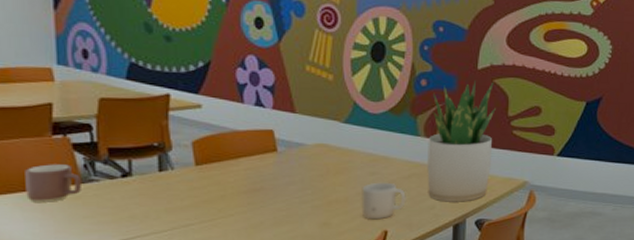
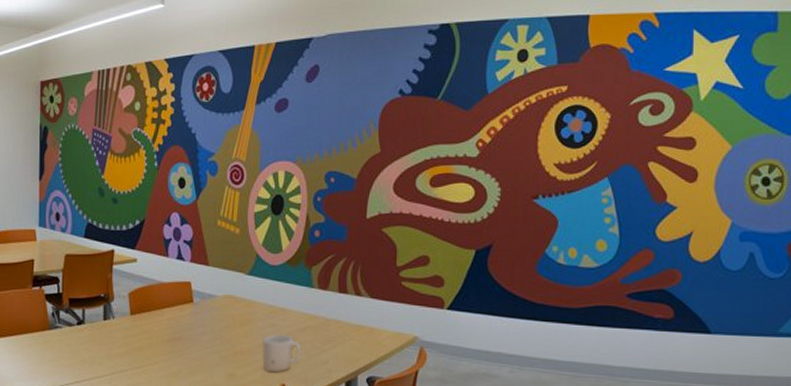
mug: present [25,164,81,202] -> none [13,312,49,346]
planter: present [427,81,496,202] -> none [320,230,384,358]

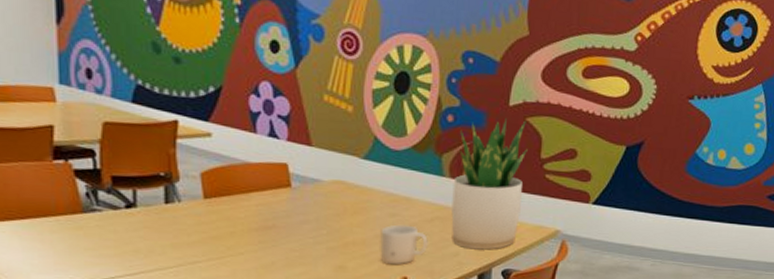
planter: none [320,230,384,358] -> present [451,118,528,250]

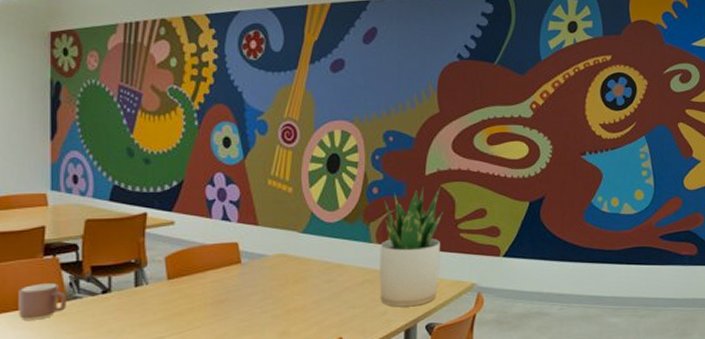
mug: none [24,190,83,232] -> present [18,283,66,320]
mug: present [380,224,428,264] -> none [318,289,360,326]

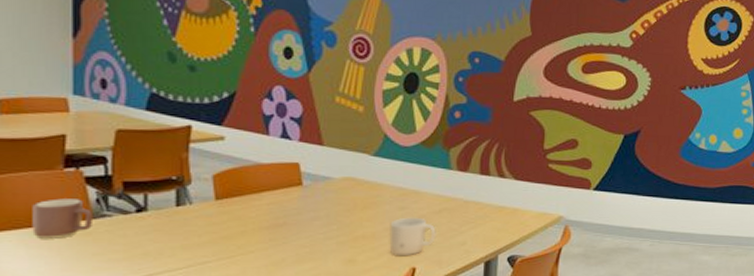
mug: none [318,289,360,326] -> present [389,217,436,255]
planter: present [379,186,443,307] -> none [458,113,531,238]

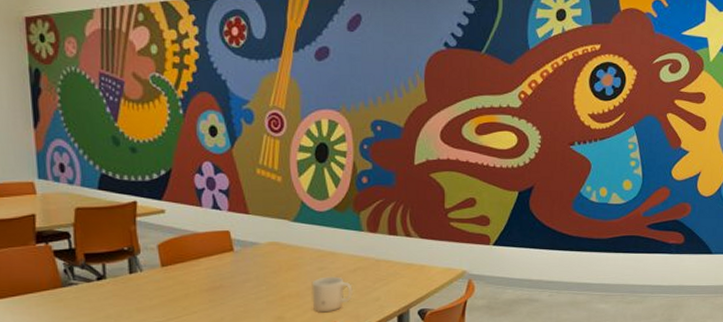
mug: present [32,198,92,239] -> none [13,270,63,306]

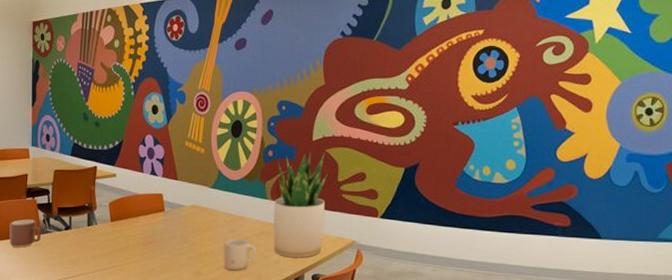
mug: none [13,270,63,306] -> present [9,219,41,248]
planter: none [371,176,433,294] -> present [273,151,328,258]

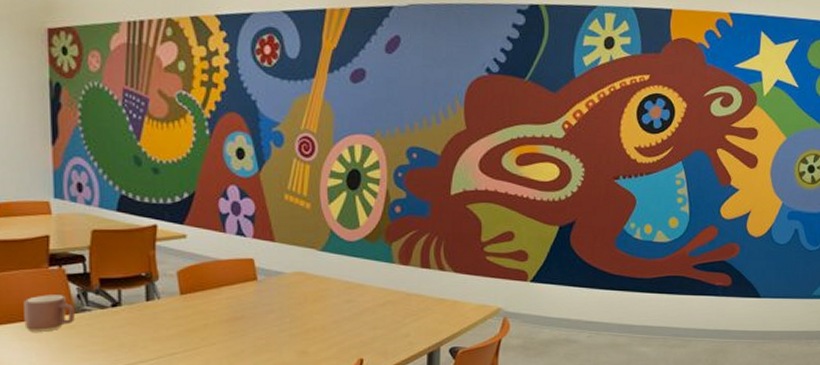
mug: present [223,238,257,270] -> none [338,310,381,347]
planter: present [273,151,328,258] -> none [401,207,469,330]

